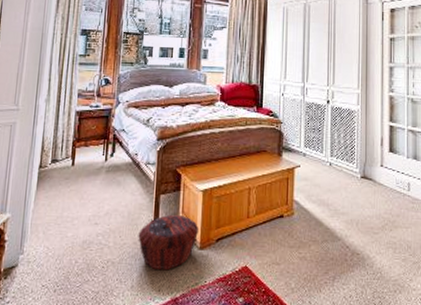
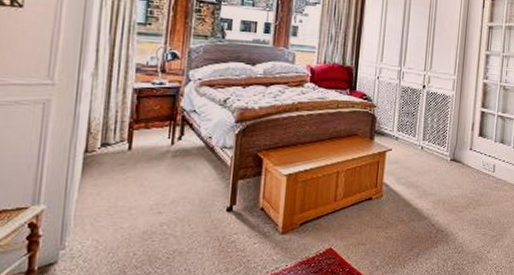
woven basket: present [138,215,199,271] -> none [210,201,282,257]

